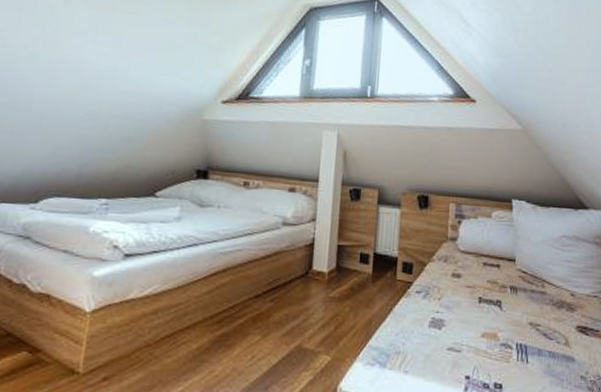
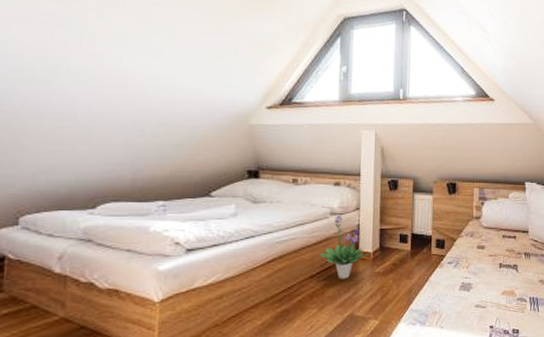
potted plant: none [267,225,322,302] -> present [320,214,368,279]

